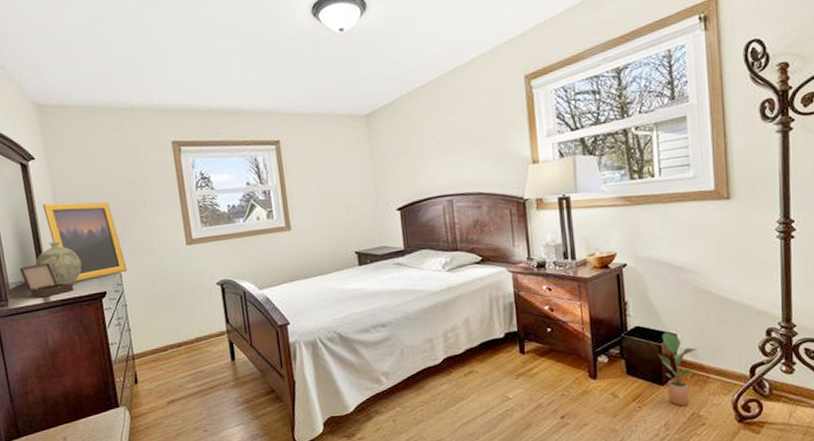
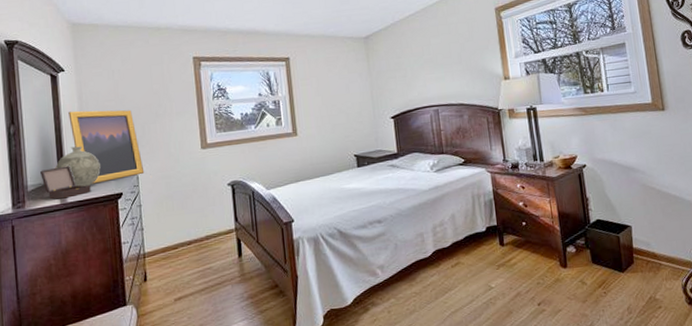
potted plant: present [657,330,697,406] -> none [616,223,651,291]

